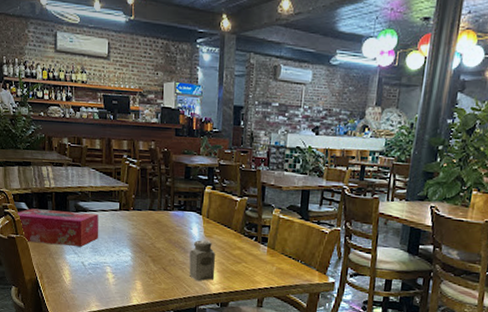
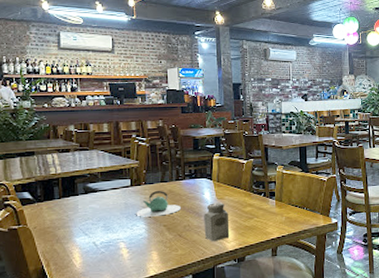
tissue box: present [15,208,99,247] -> none [17,193,111,232]
teapot: none [123,218,167,246] -> present [136,190,181,217]

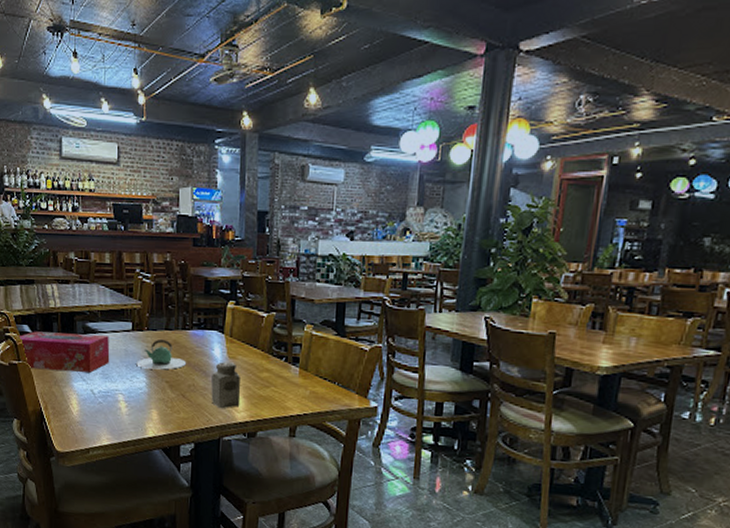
tissue box: none [17,193,111,232] -> present [17,331,110,373]

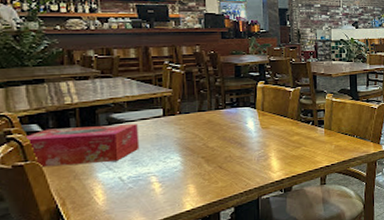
teapot: present [136,338,186,370] -> none [169,120,221,149]
salt shaker: present [211,362,241,409] -> none [247,132,275,173]

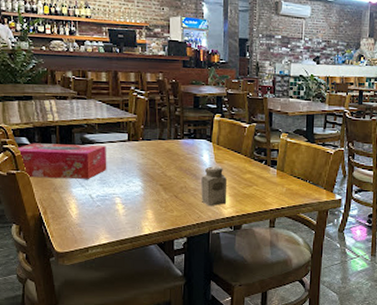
salt shaker: none [247,132,275,173] -> present [201,166,227,207]

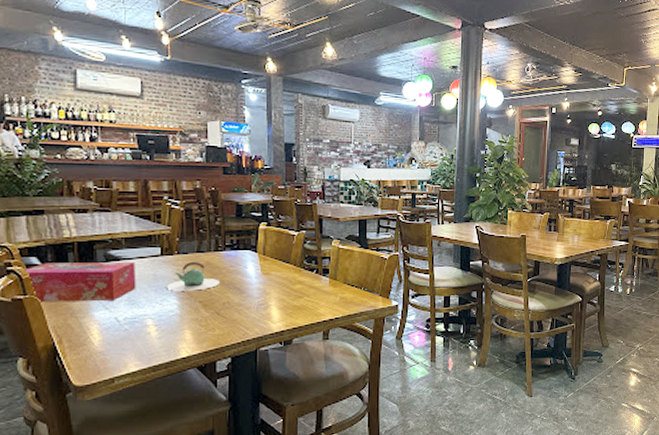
teapot: none [132,147,178,175] -> present [167,261,219,291]
salt shaker: present [201,166,227,207] -> none [246,278,276,322]

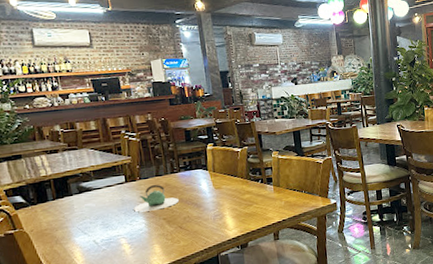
tissue box: present [23,262,136,303] -> none [10,191,108,235]

